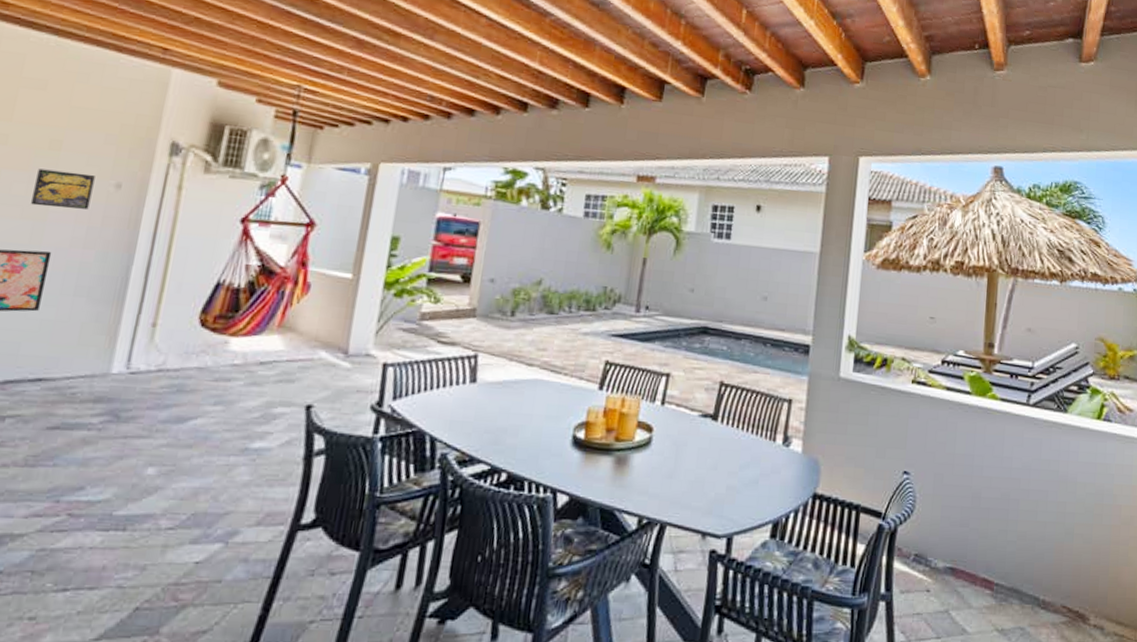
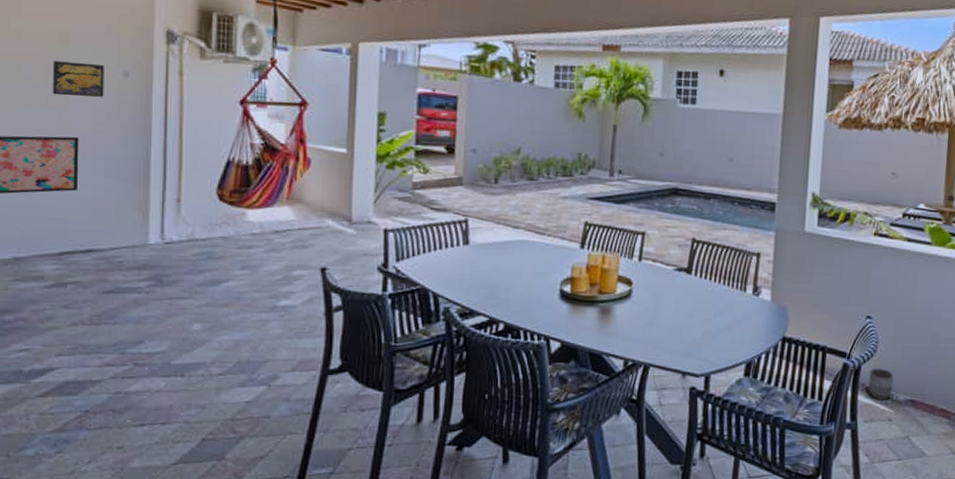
planter: none [905,530,932,568] -> present [868,368,894,401]

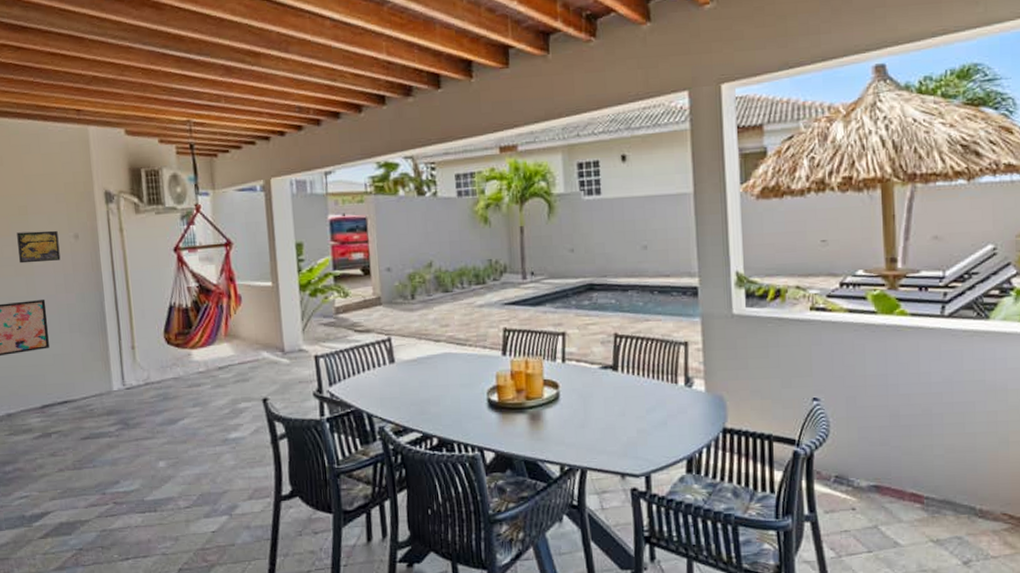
planter: present [868,368,894,401] -> none [824,453,853,489]

